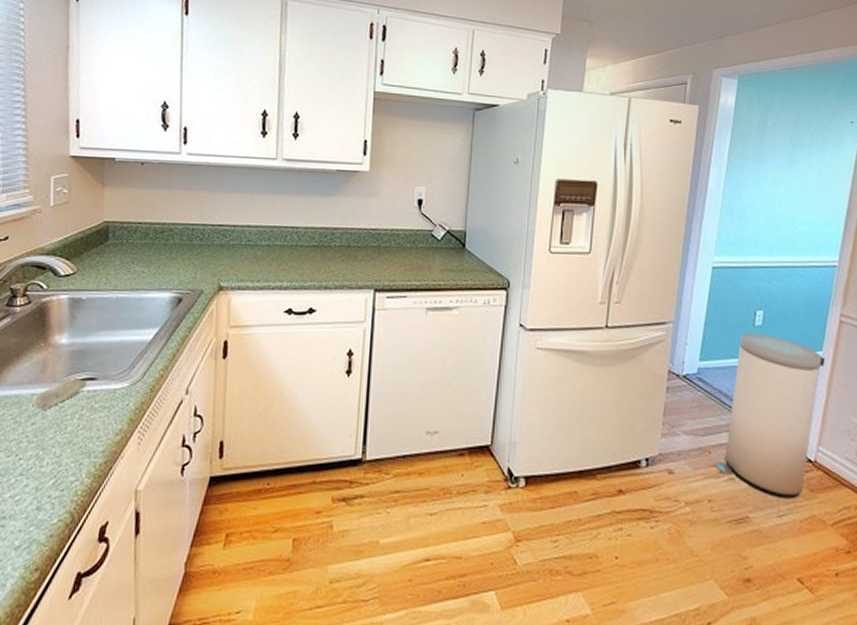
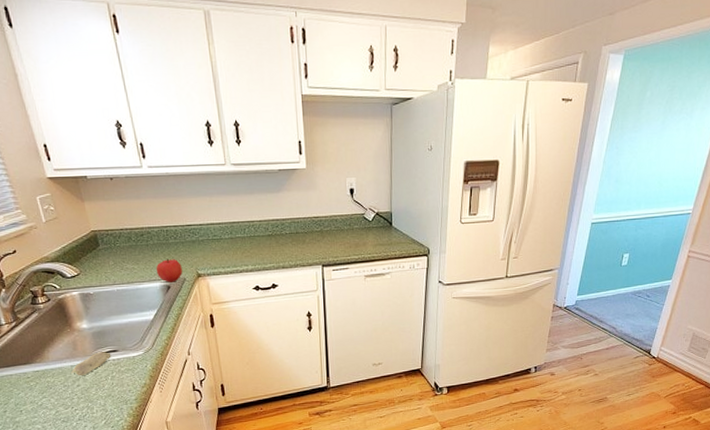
fruit: none [169,263,202,294] -> present [156,258,182,283]
pedal bin: present [714,333,825,499] -> none [584,271,673,384]

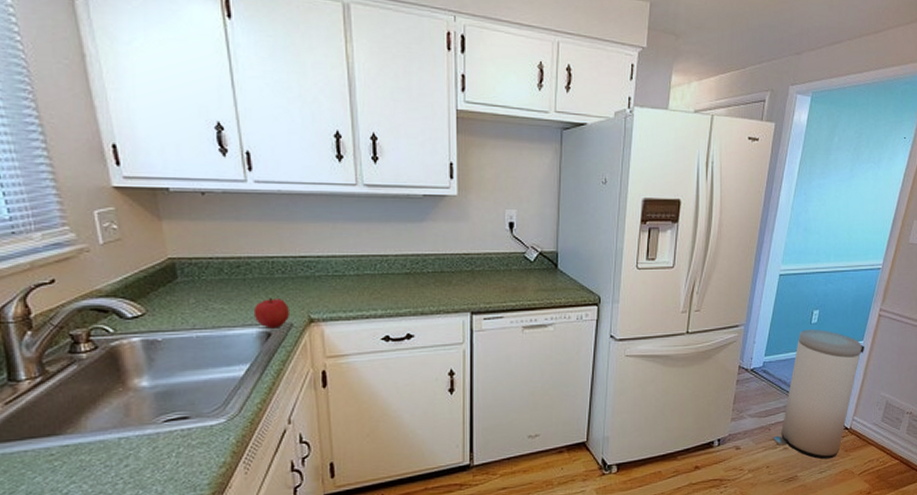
sponge: present [71,352,112,375] -> none [118,419,180,452]
pedal bin: none [584,271,673,384] -> present [773,329,864,459]

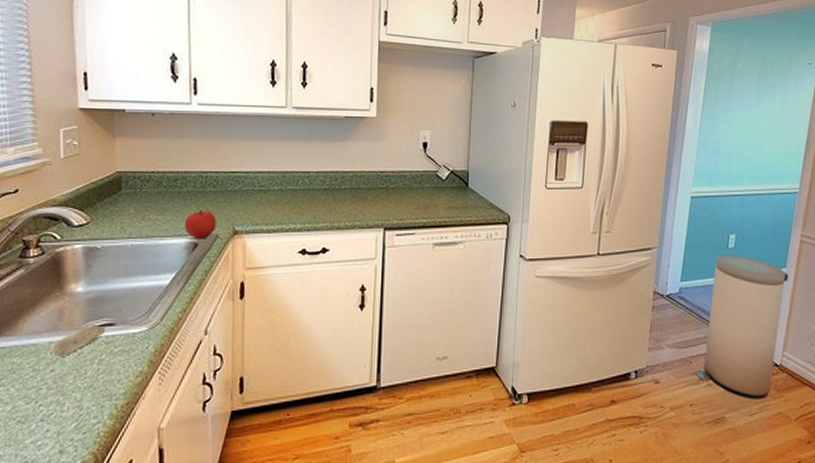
sponge: none [118,419,180,452] -> present [47,325,106,356]

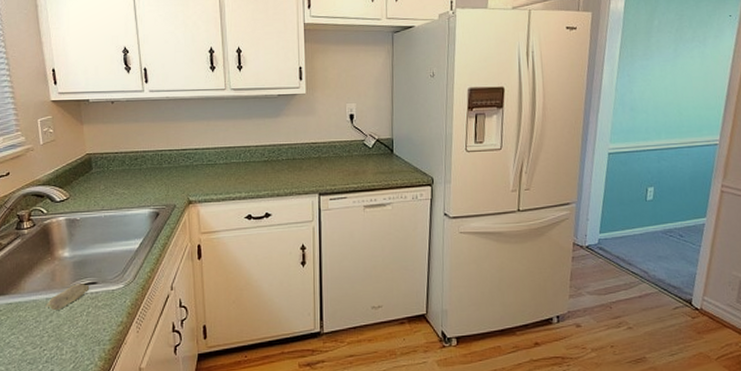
fruit: present [184,209,217,239] -> none [146,183,173,209]
pedal bin: present [695,255,788,400] -> none [615,206,709,341]

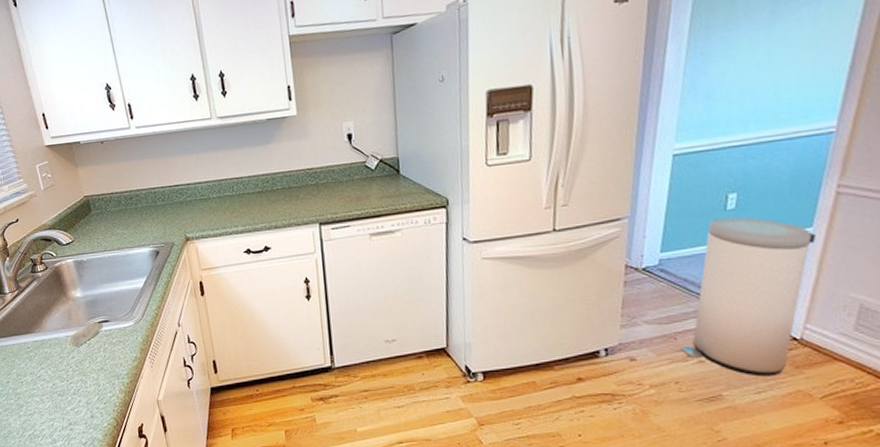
pedal bin: none [615,206,709,341] -> present [681,216,816,377]

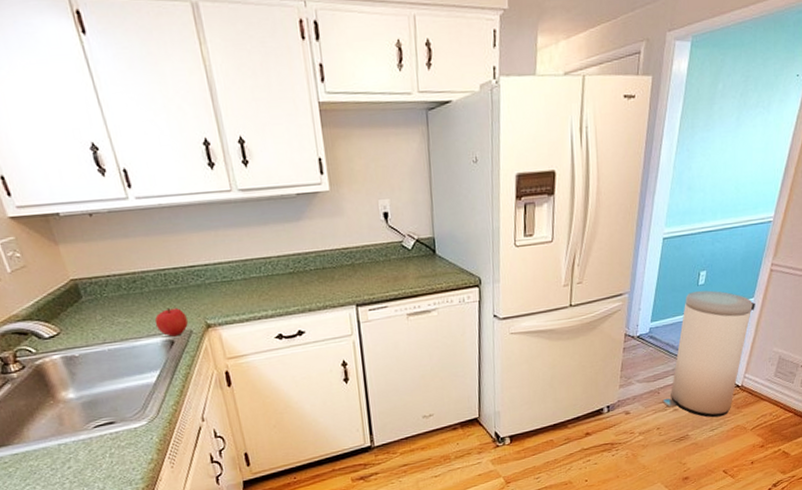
sponge: present [66,322,104,347] -> none [59,424,108,456]
fruit: none [144,221,171,248] -> present [154,307,188,337]

